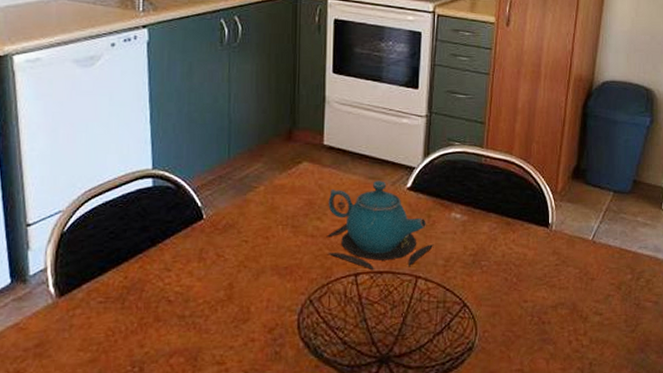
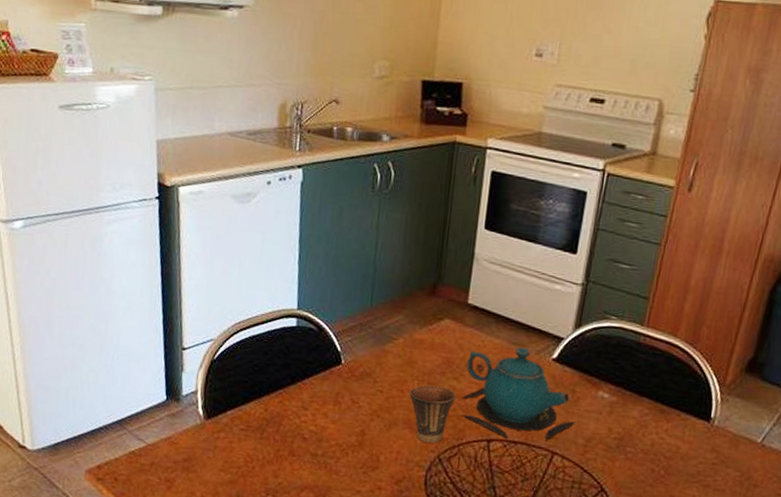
cup: none [275,228,321,287] -> present [409,385,457,444]

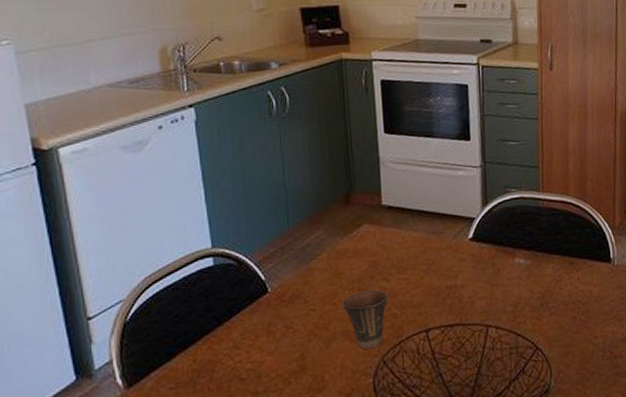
teapot: present [462,347,576,440] -> none [392,234,501,325]

